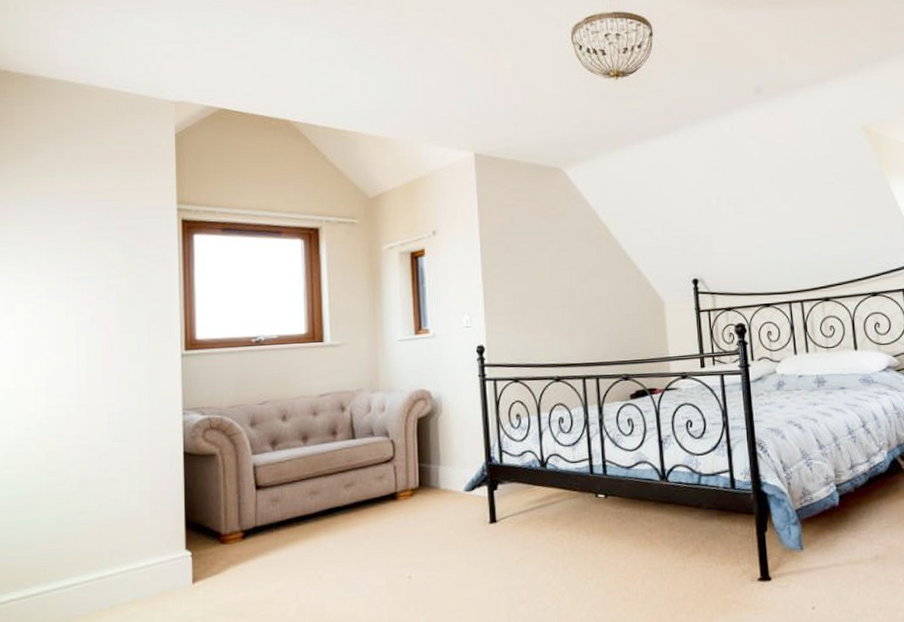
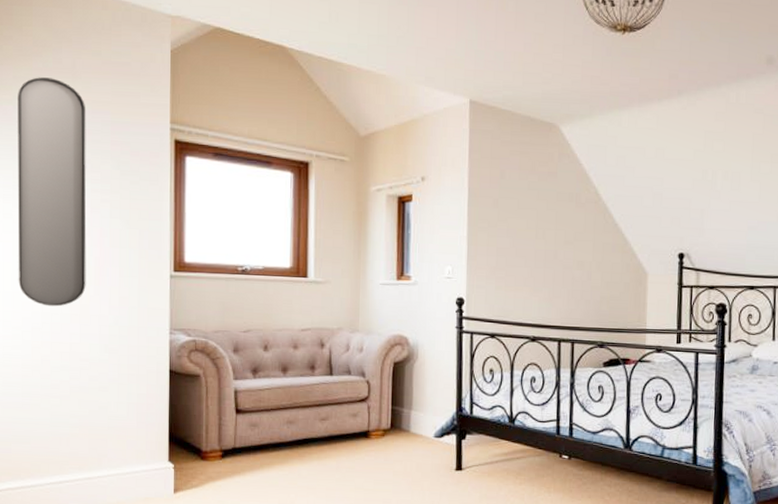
home mirror: none [20,171,93,400] -> present [17,77,87,307]

